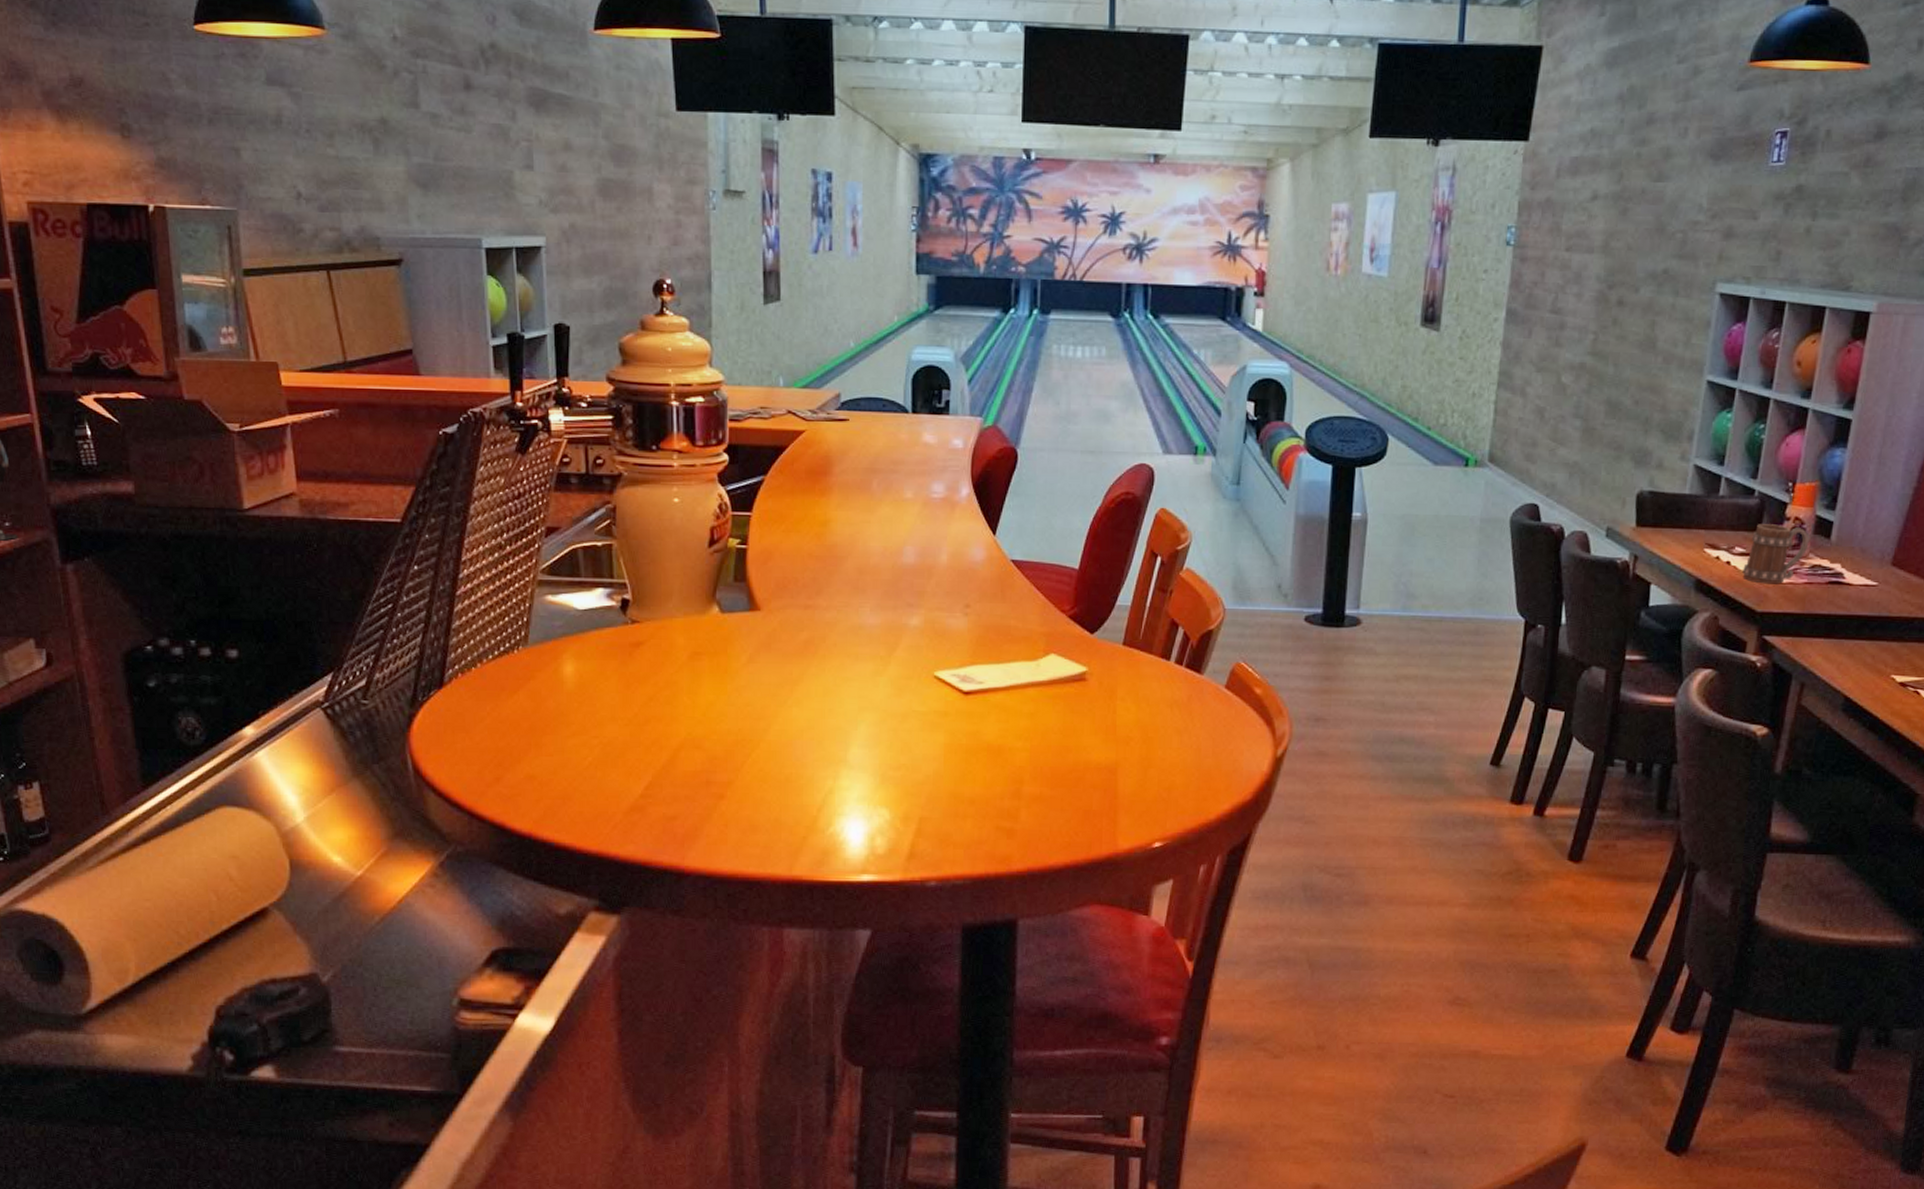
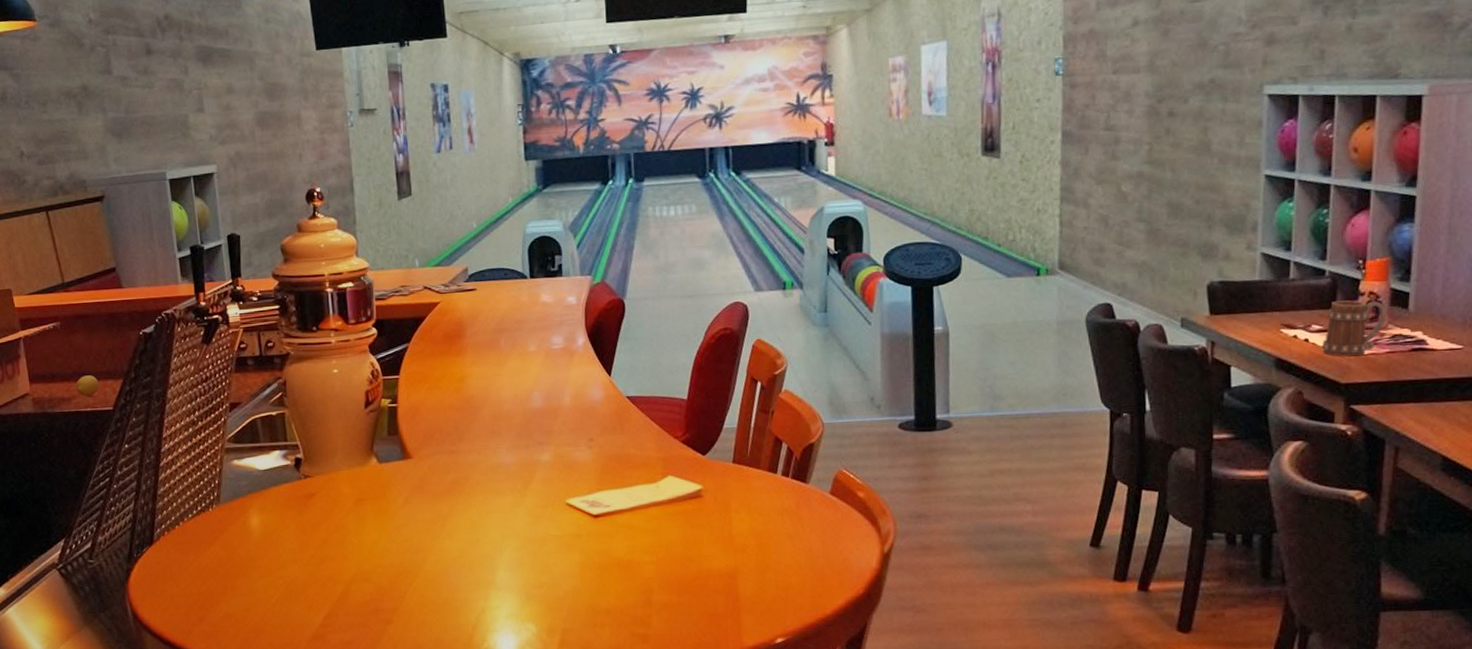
lemon: none [355,478,385,505] -> present [76,375,99,397]

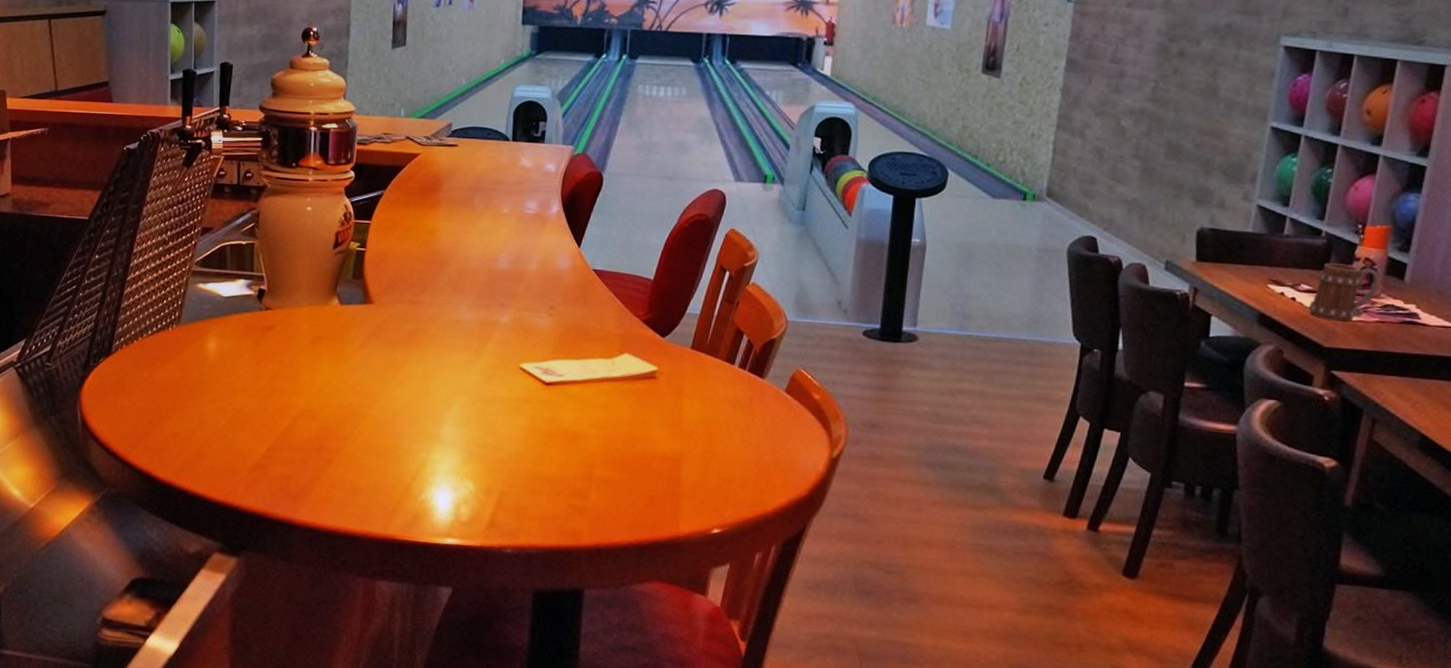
lemon: present [76,375,99,397] -> none [55,183,78,205]

